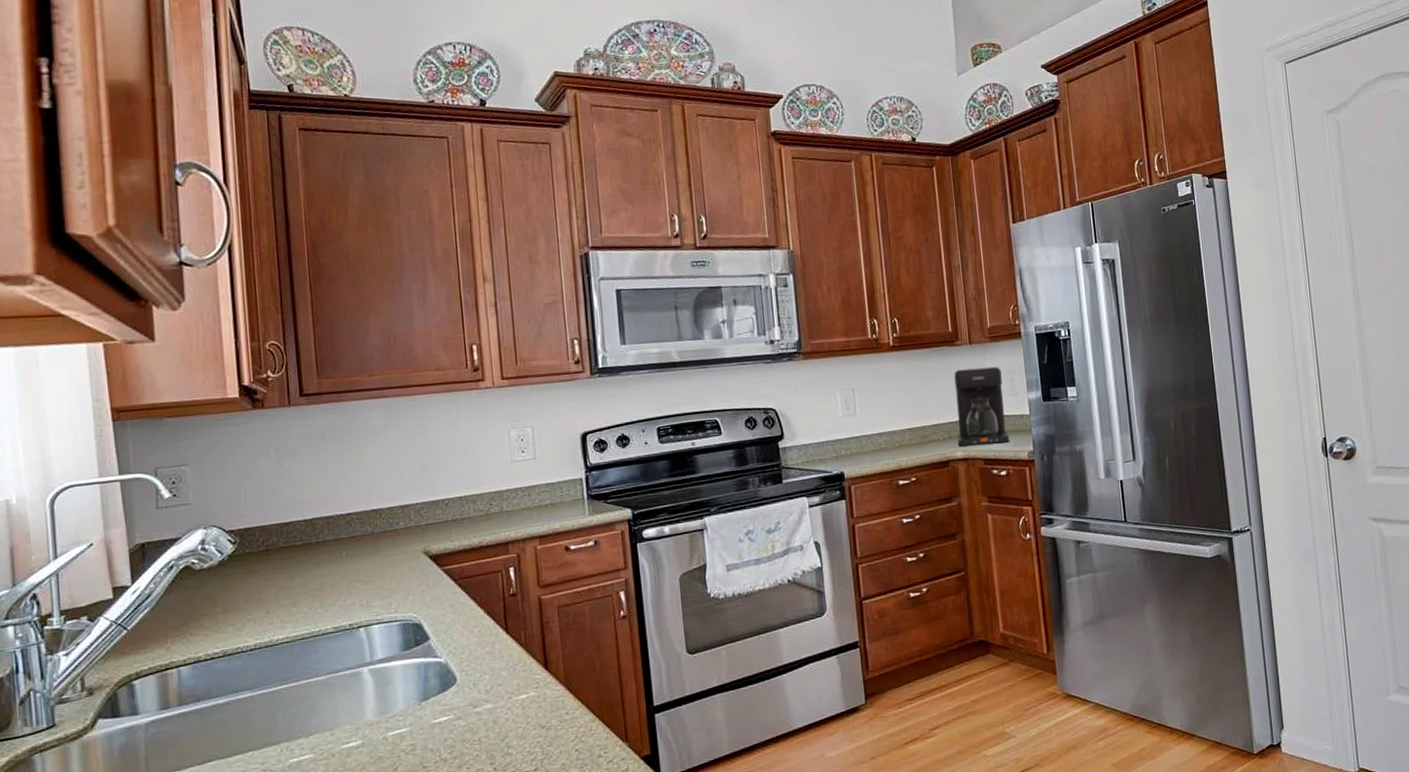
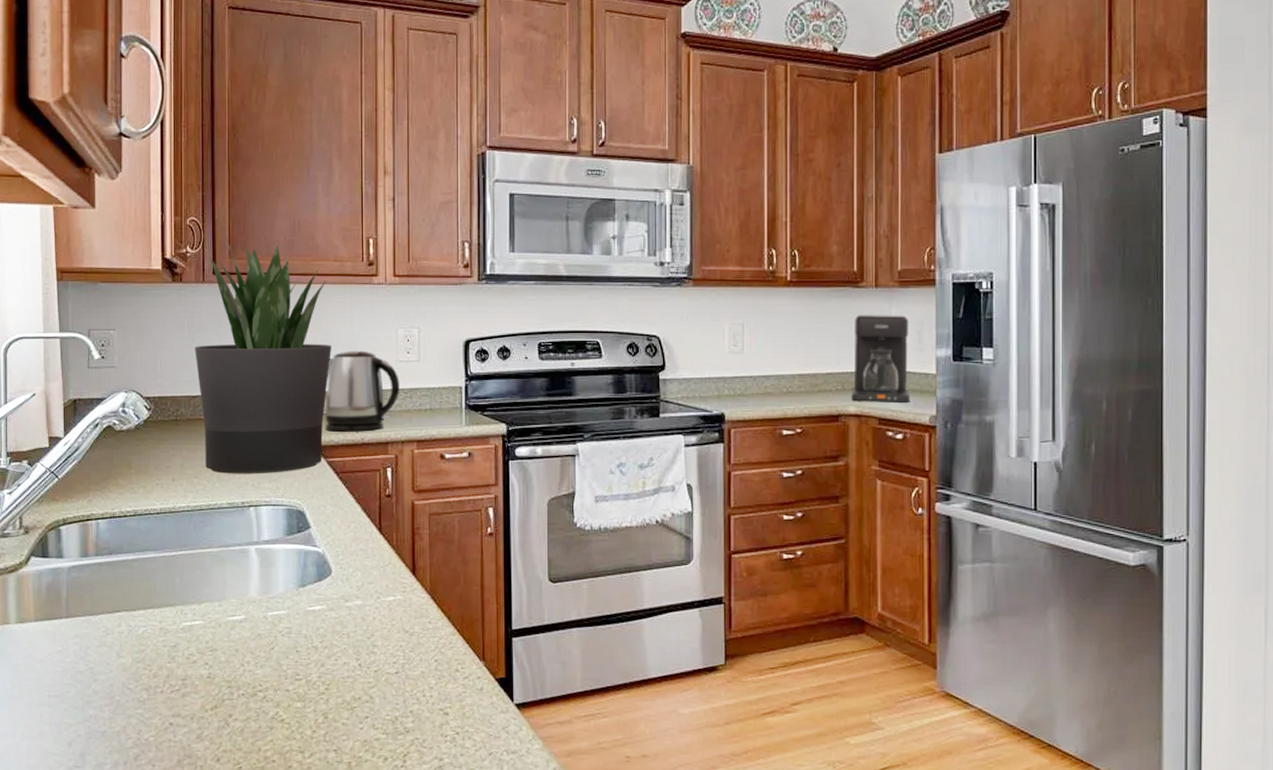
planter: none [284,354,440,599] -> present [195,233,331,474]
kettle: none [437,455,517,540] -> present [325,350,400,433]

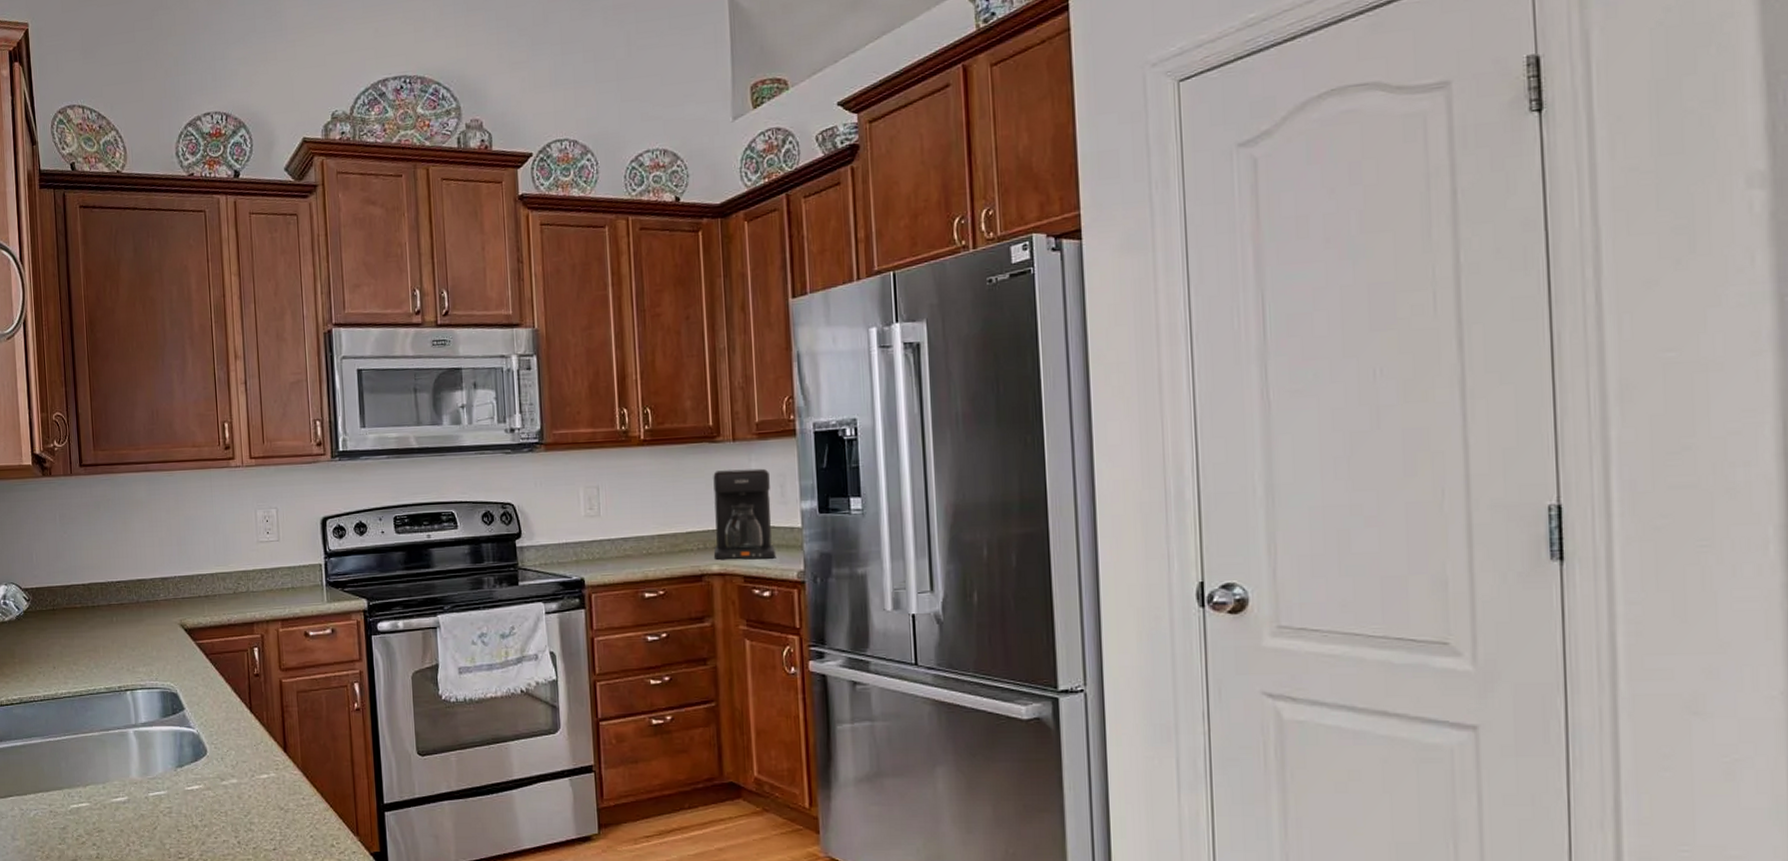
planter: present [195,233,331,474] -> none [67,426,195,660]
kettle: present [325,350,400,433] -> none [192,533,262,615]

